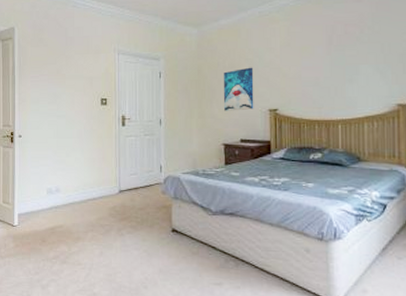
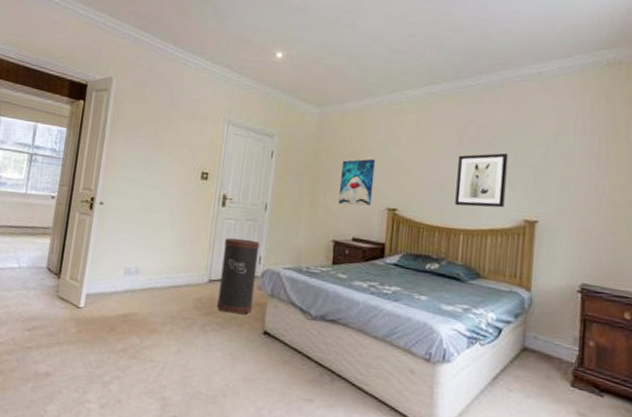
trash can: none [128,152,159,217] -> present [217,238,260,315]
wall art: none [330,45,377,99] -> present [455,152,509,208]

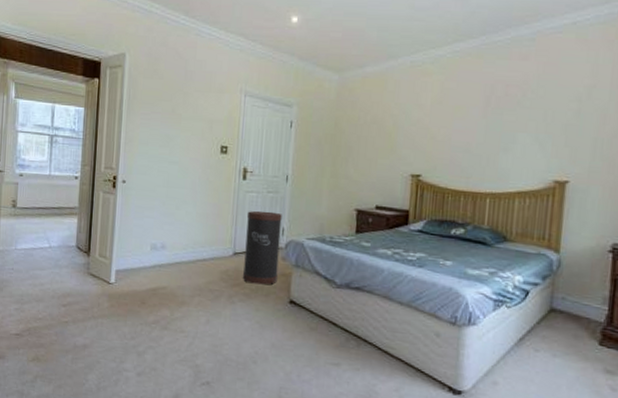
wall art: present [339,158,376,206] -> none [361,124,398,173]
wall art: present [455,152,509,208] -> none [481,111,538,170]

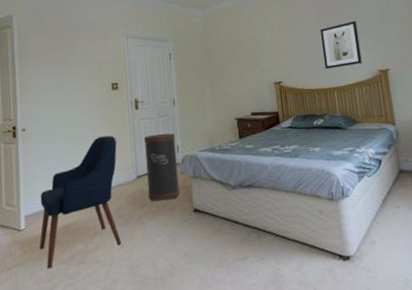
chair: none [127,202,218,328] -> present [39,135,122,269]
wall art: none [481,111,538,170] -> present [320,20,362,70]

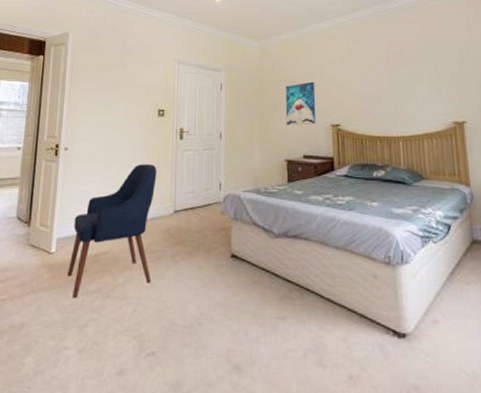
trash can: present [143,133,180,201] -> none [185,167,218,241]
wall art: none [231,44,261,87] -> present [286,81,316,126]
wall art: present [320,20,362,70] -> none [388,64,434,116]

